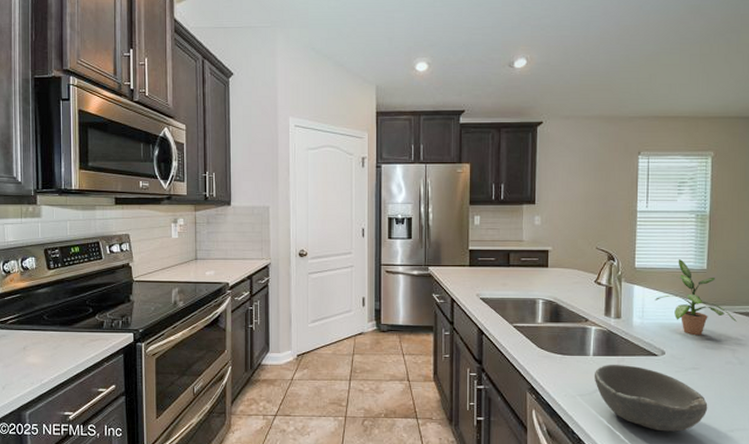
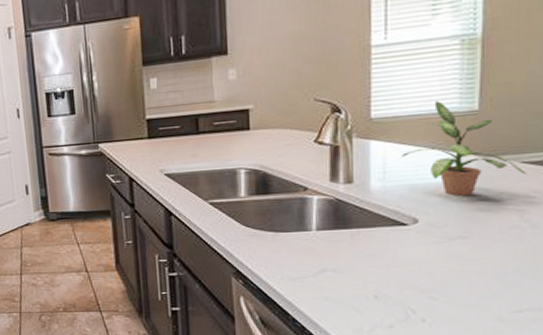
bowl: present [594,365,708,432] -> none [318,239,483,315]

